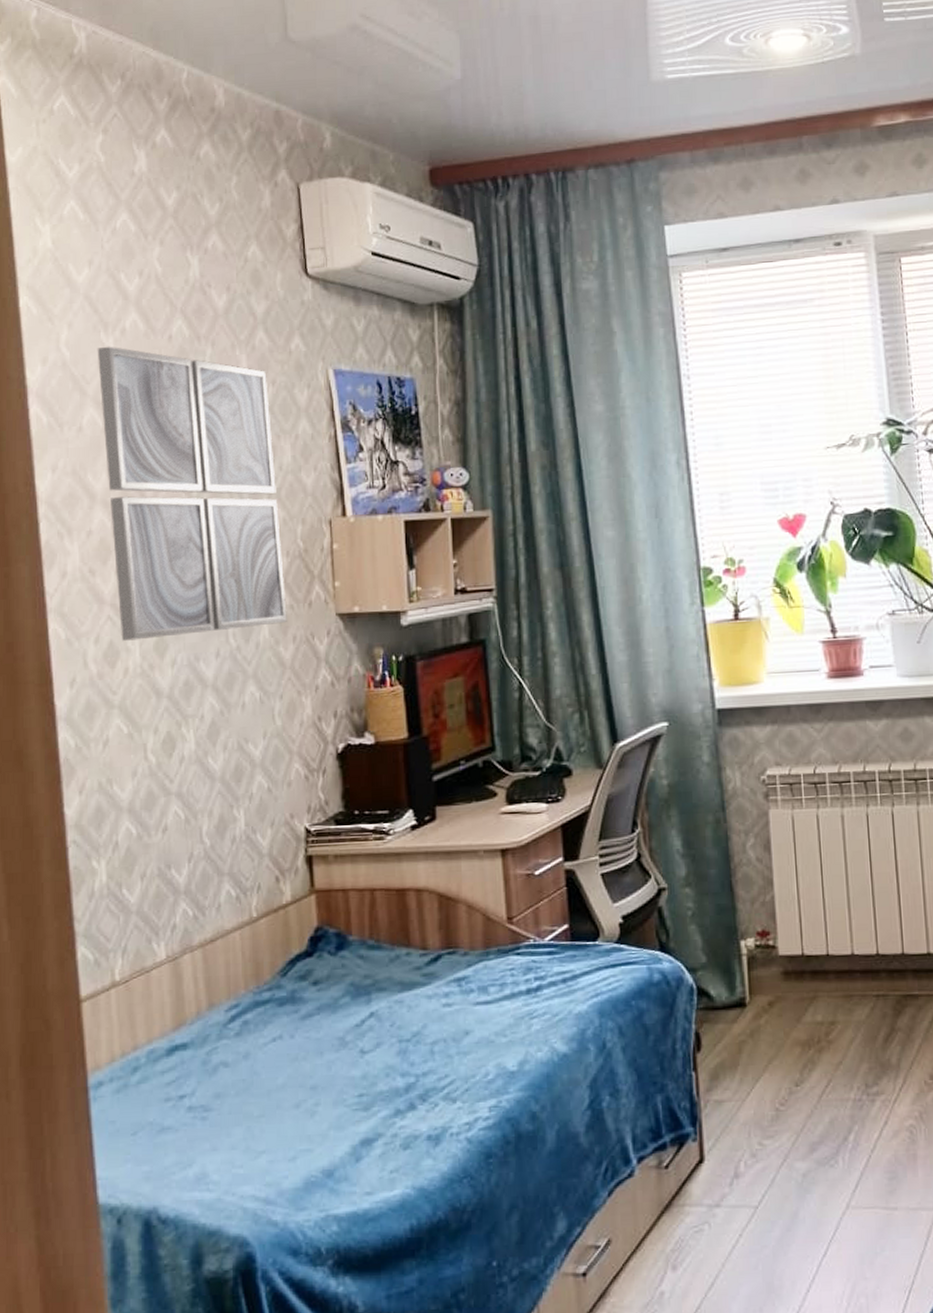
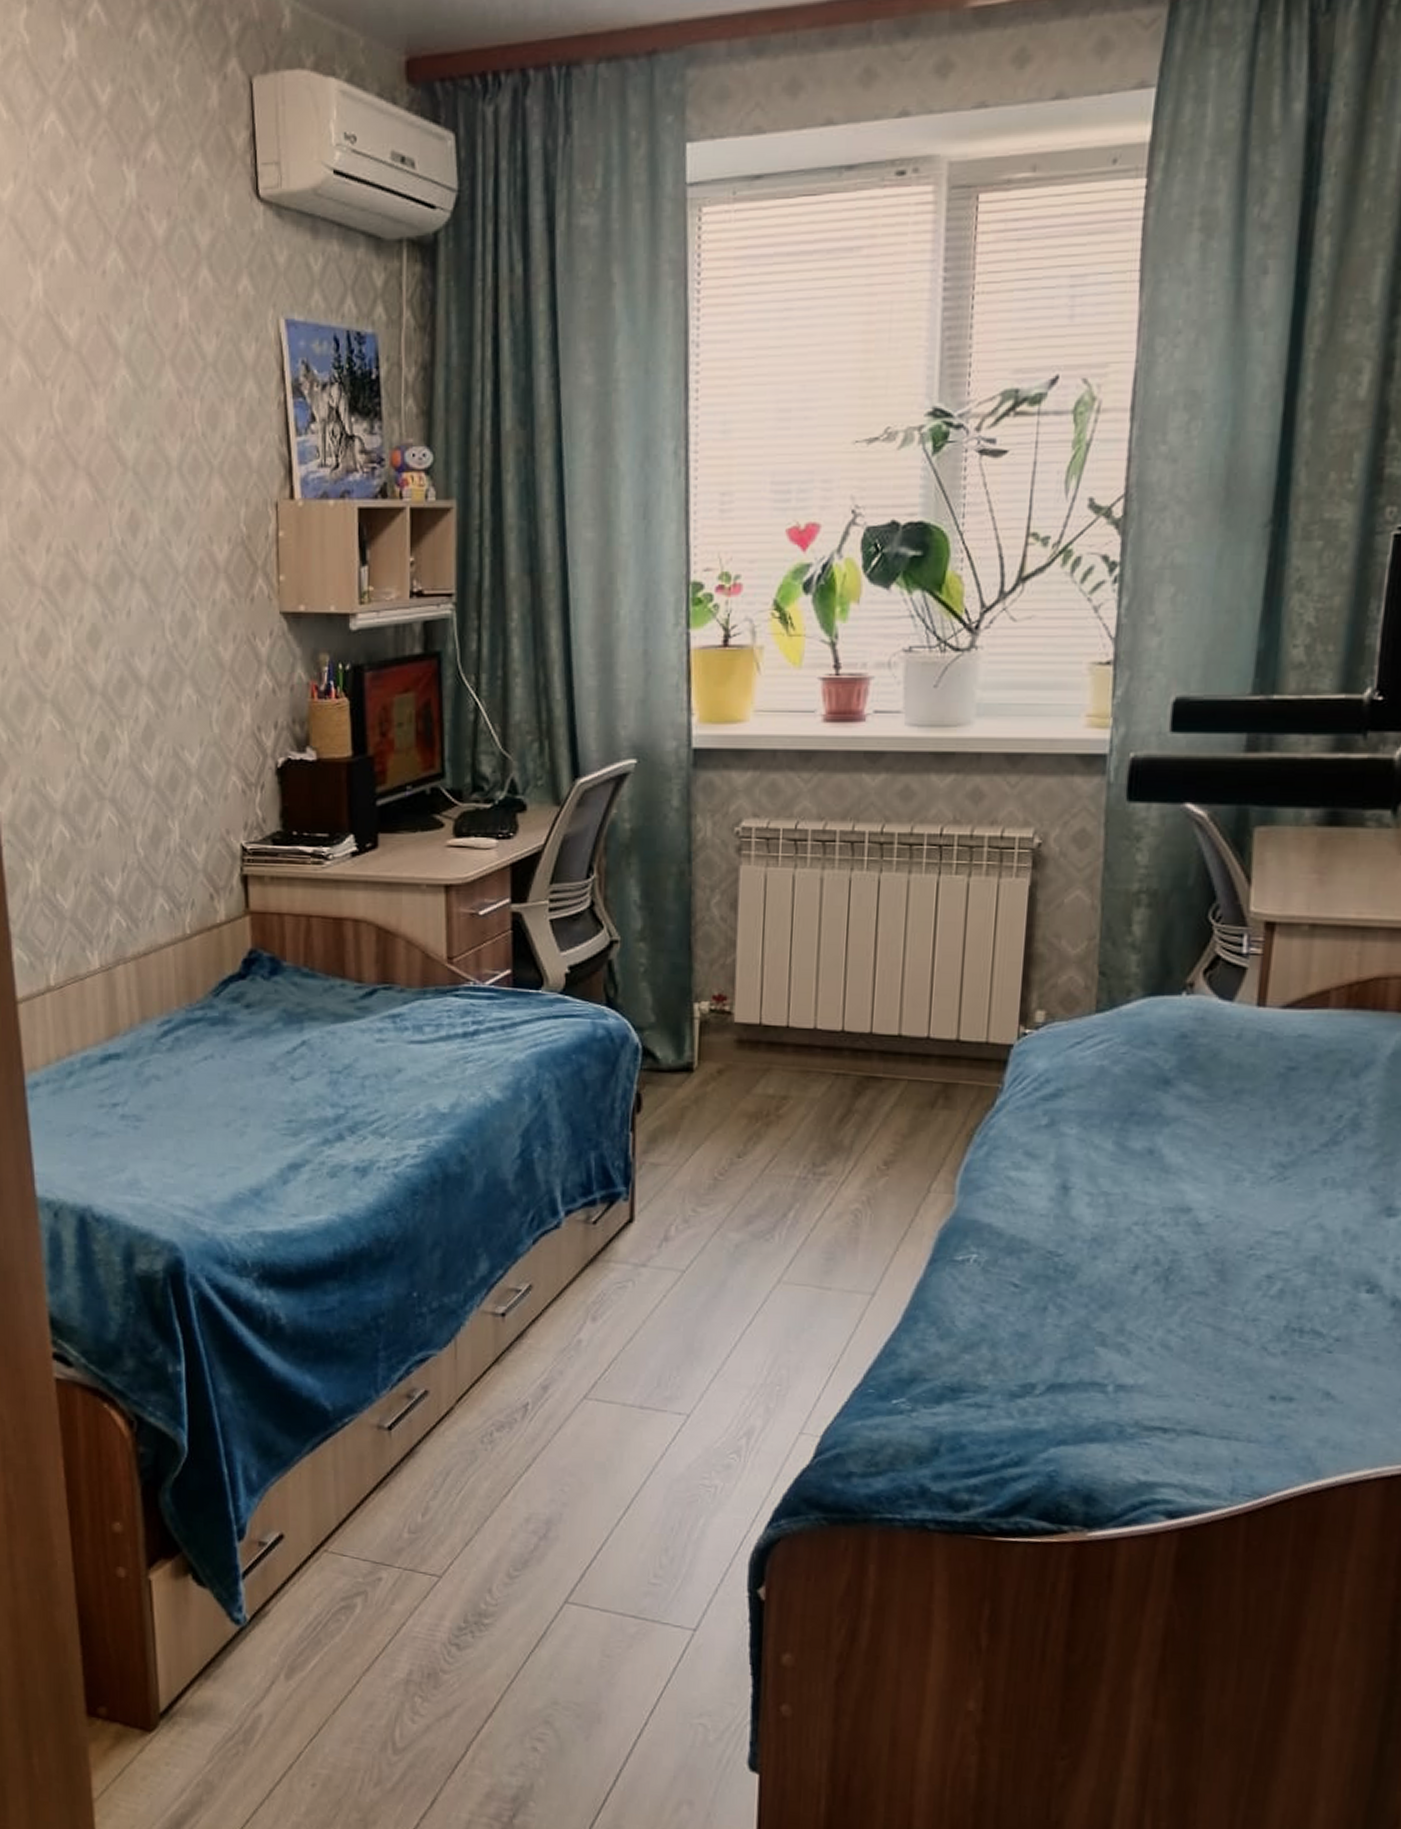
wall art: present [97,346,287,641] -> none [24,281,227,629]

